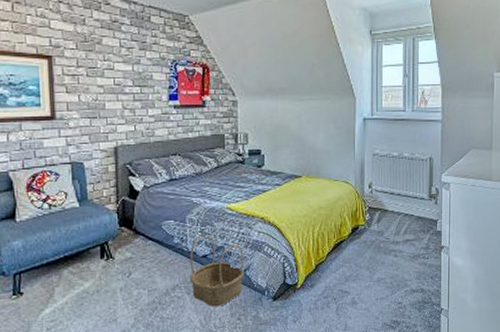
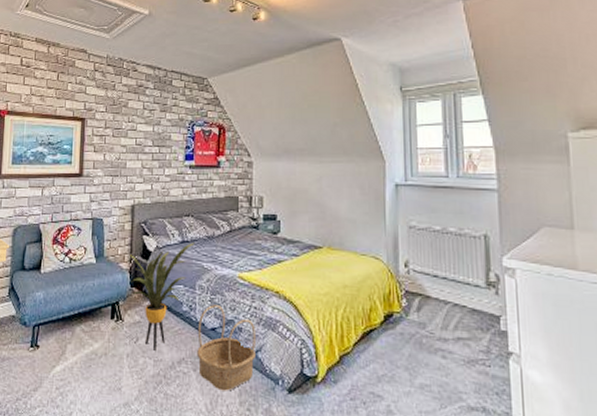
house plant: none [115,180,183,282] -> present [129,243,195,351]

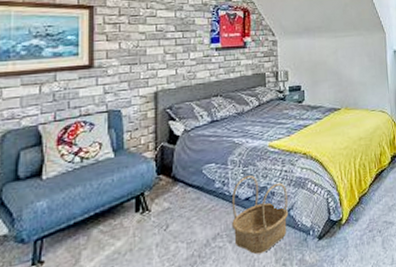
house plant: present [129,243,195,351] -> none [154,121,225,233]

